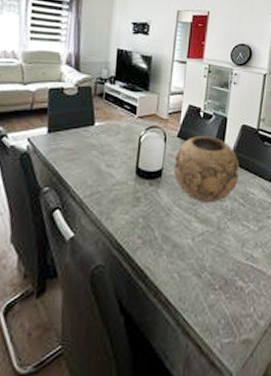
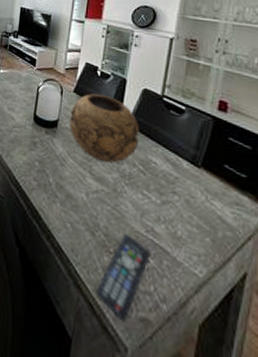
remote control: none [204,266,251,351] -> present [96,233,151,323]

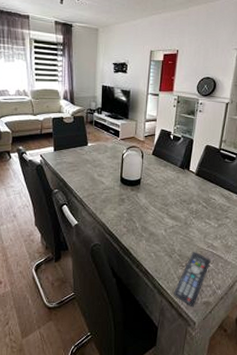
decorative bowl: present [69,94,140,163] -> none [149,154,203,204]

